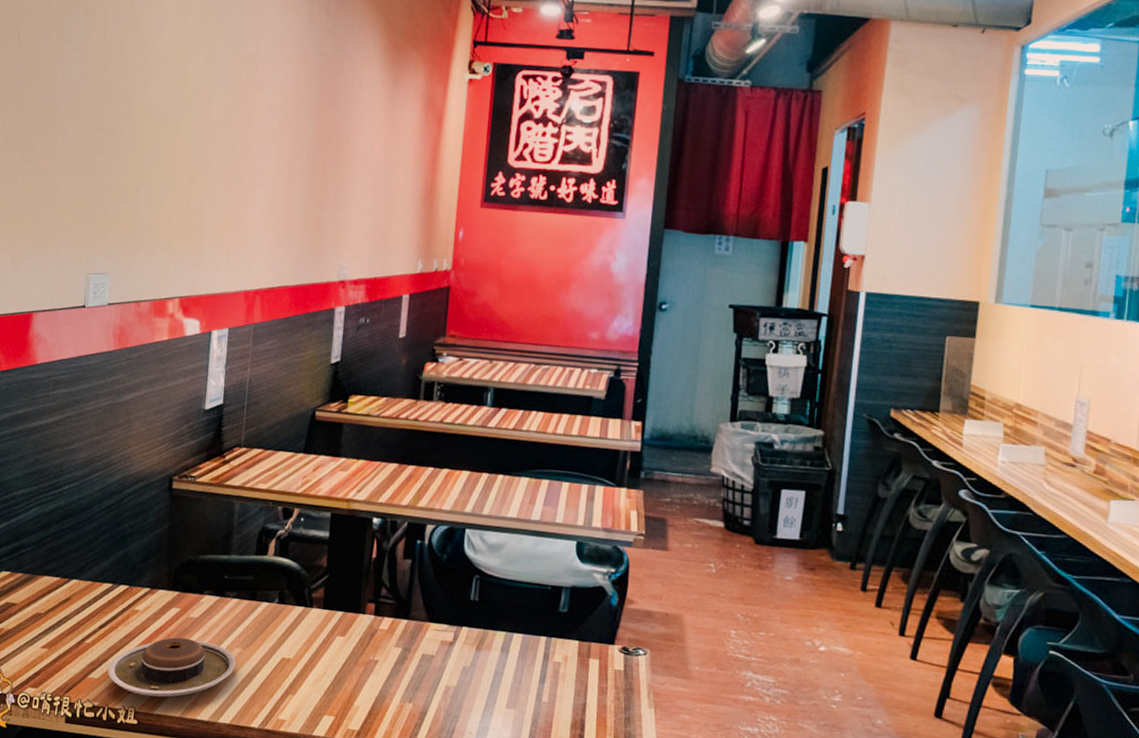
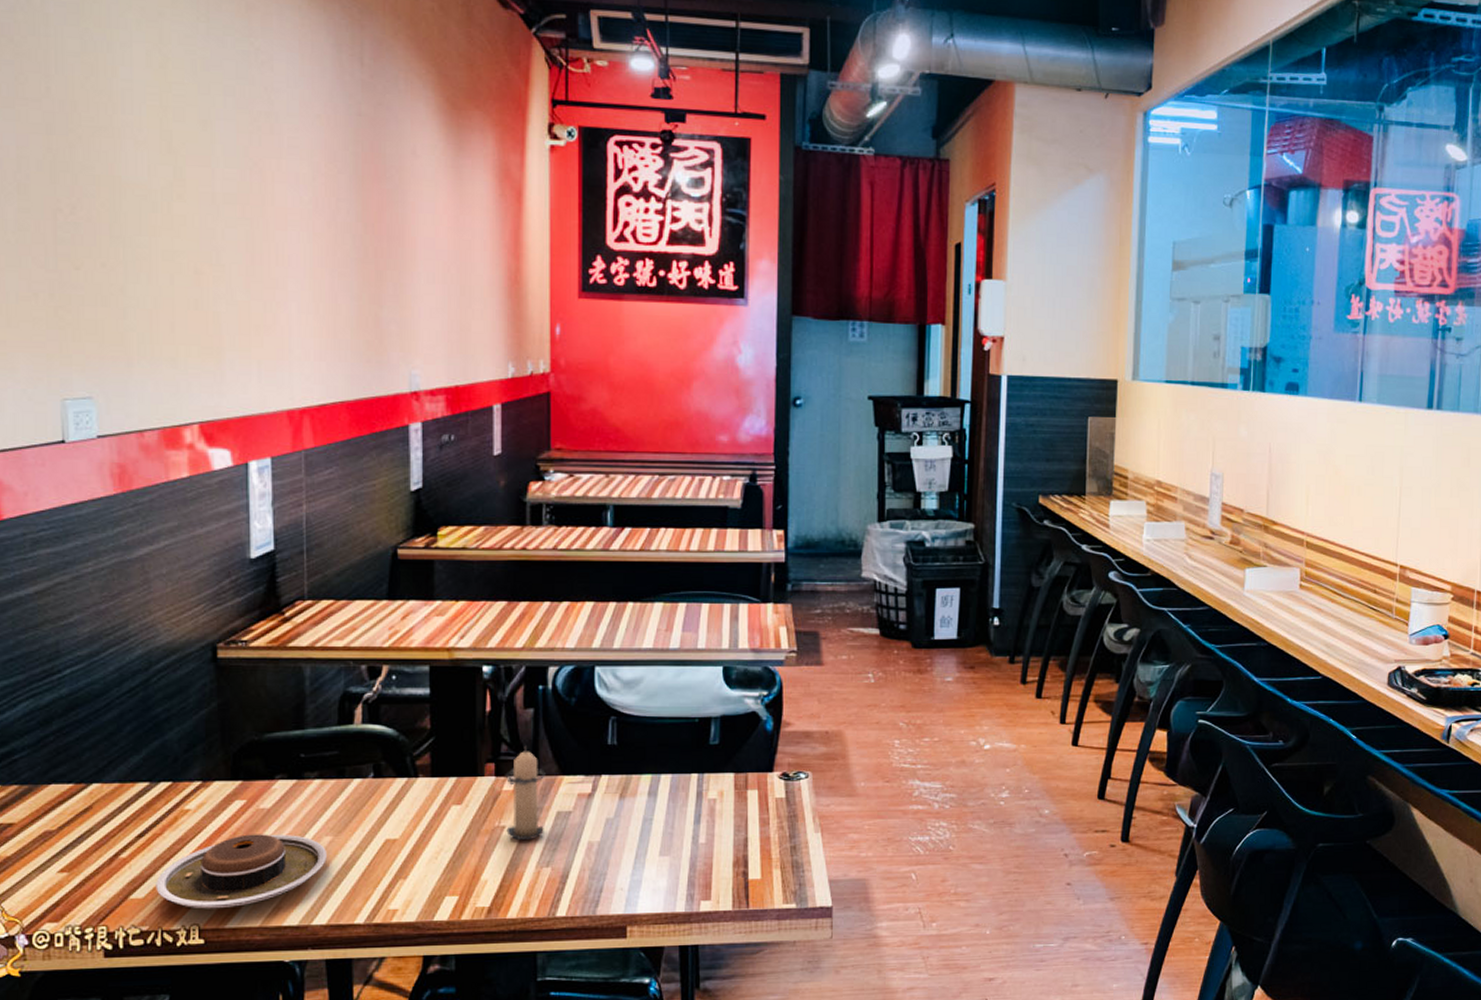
candle: none [379,591,416,676] -> present [505,745,546,840]

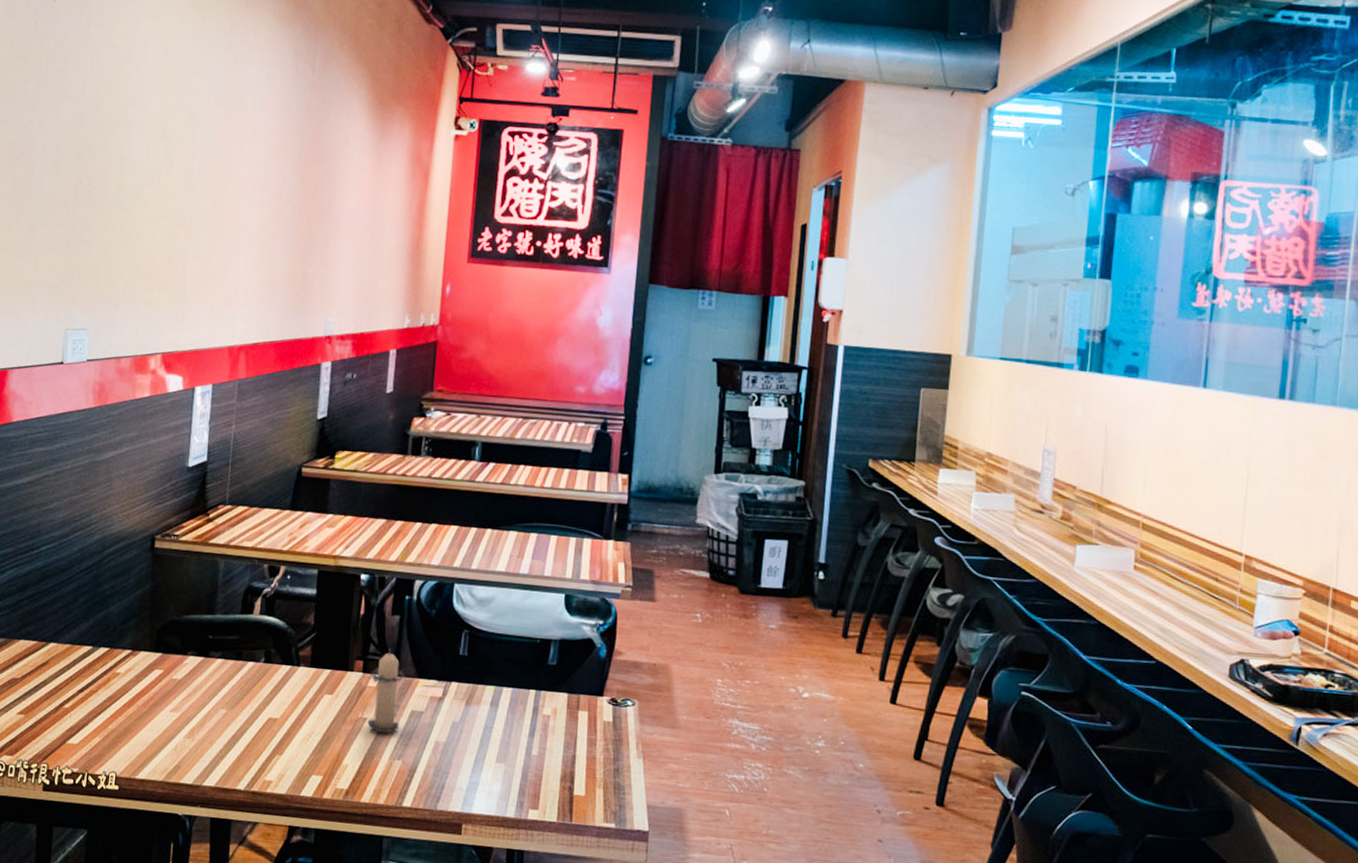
plate: present [156,834,327,910] -> none [87,699,221,762]

